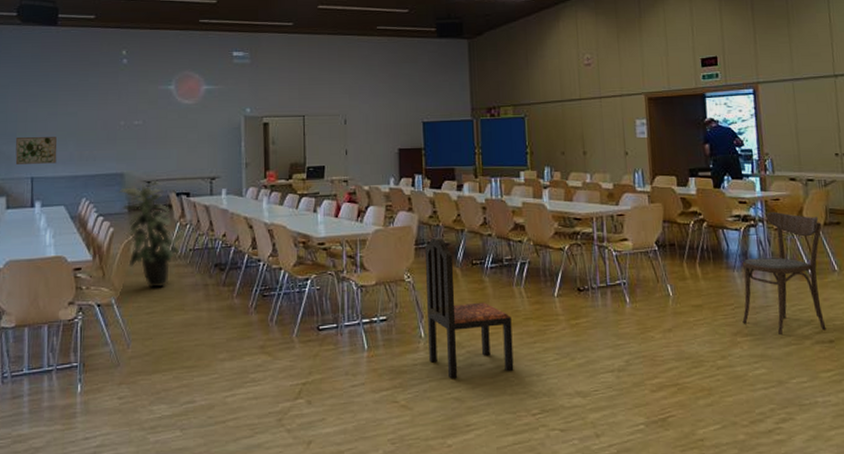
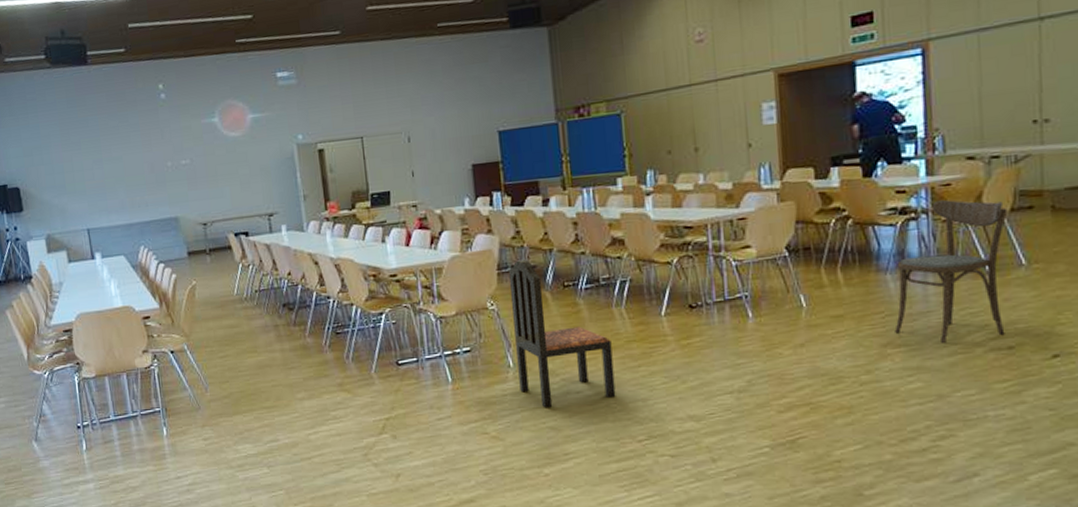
wall art: present [15,137,57,164] -> none [66,185,110,217]
indoor plant: present [119,181,182,289] -> none [176,222,246,333]

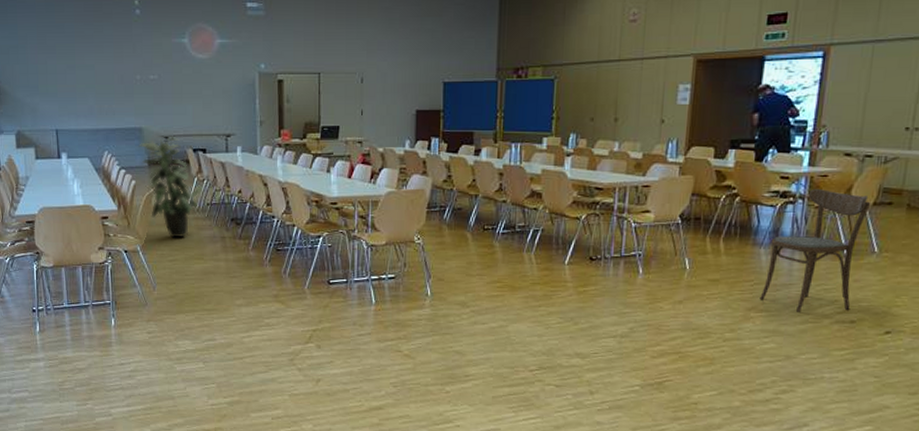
indoor plant: none [176,222,246,333] -> present [139,137,200,239]
dining chair: present [508,259,616,408] -> none [434,202,519,335]

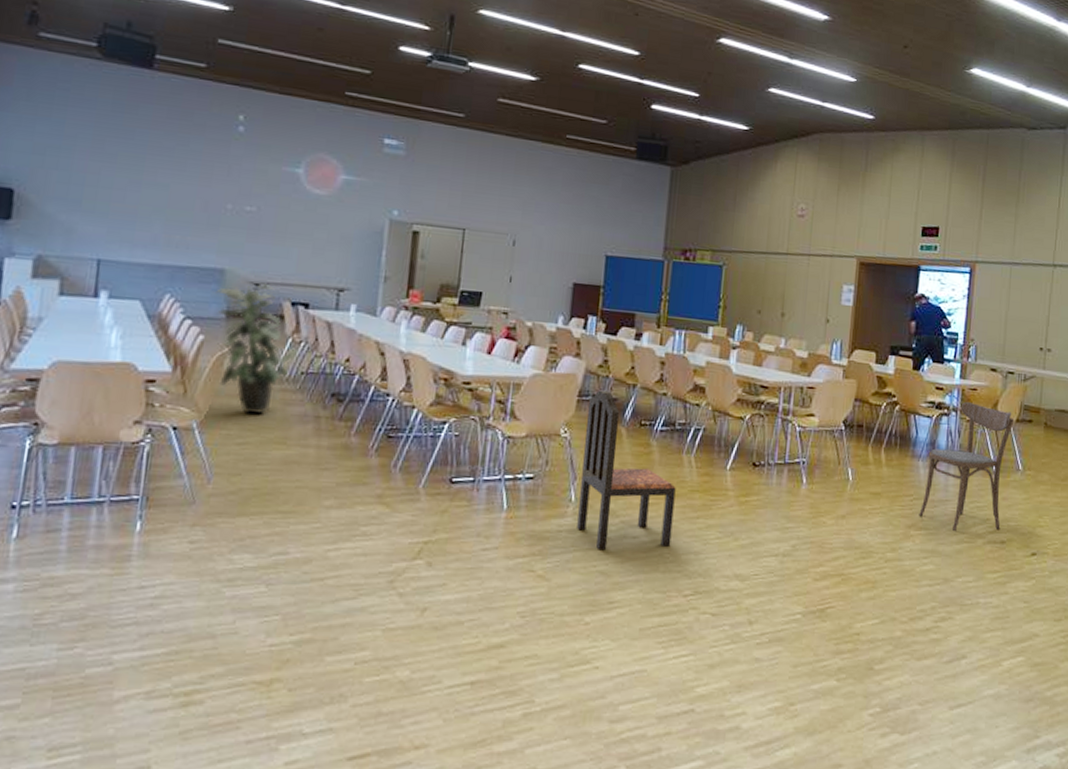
dining chair: none [434,202,519,335] -> present [577,390,676,551]

